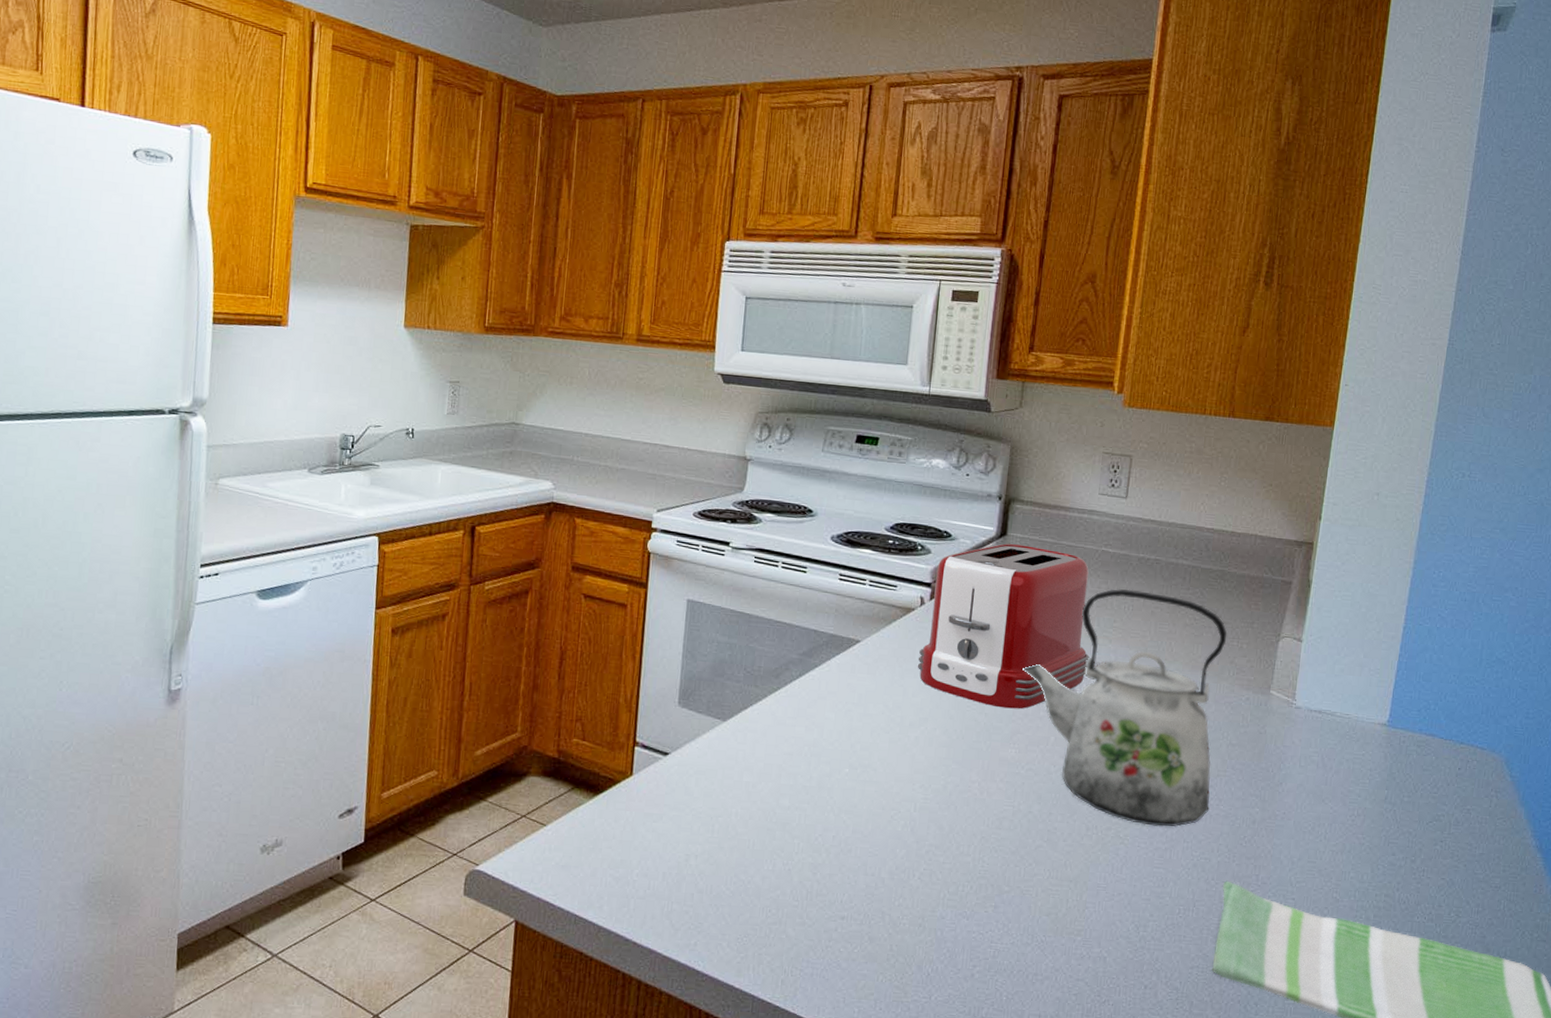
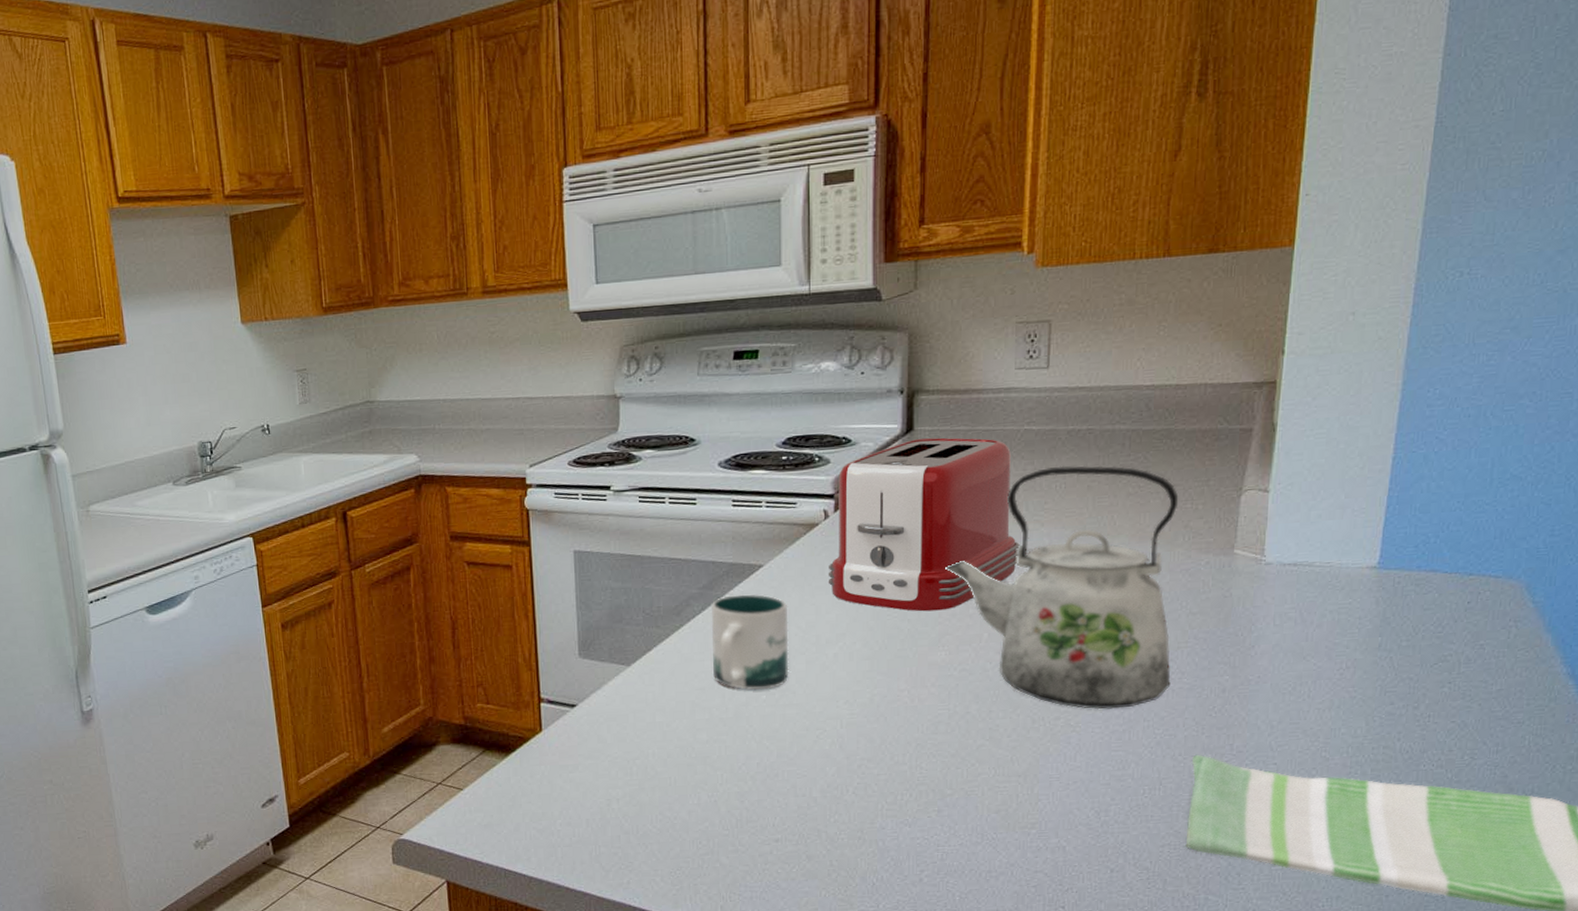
mug: none [802,665,879,763] -> present [711,594,789,690]

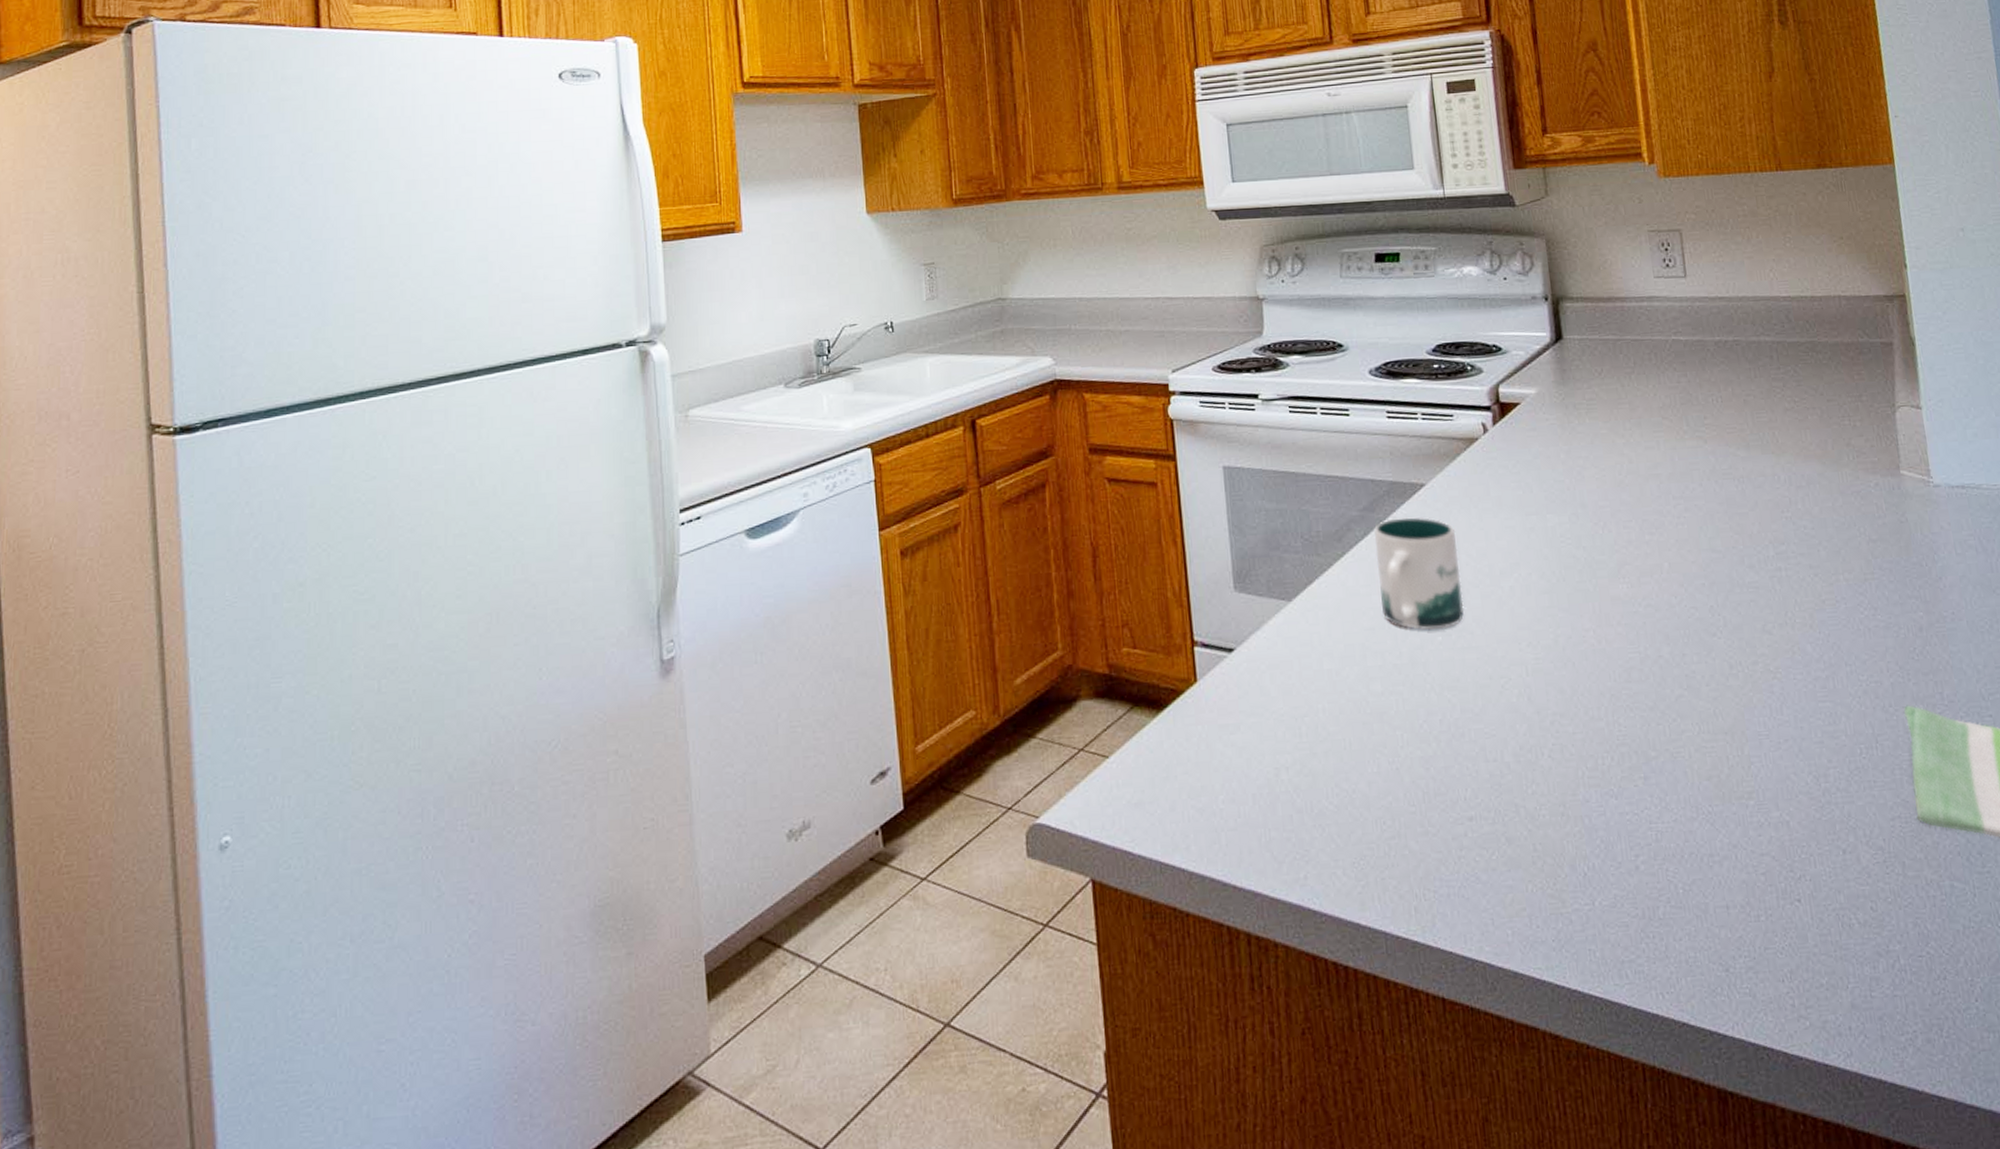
toaster: present [828,437,1020,612] -> none [1493,347,1687,538]
kettle: present [944,465,1179,710] -> none [1613,378,1866,652]

